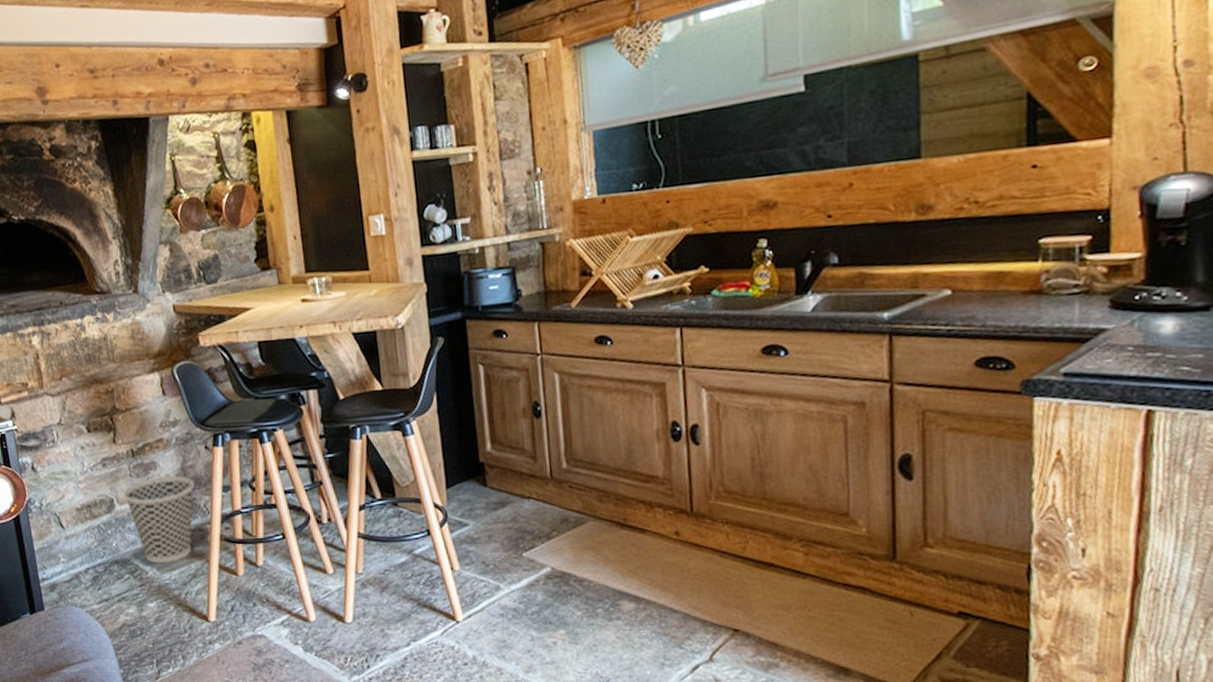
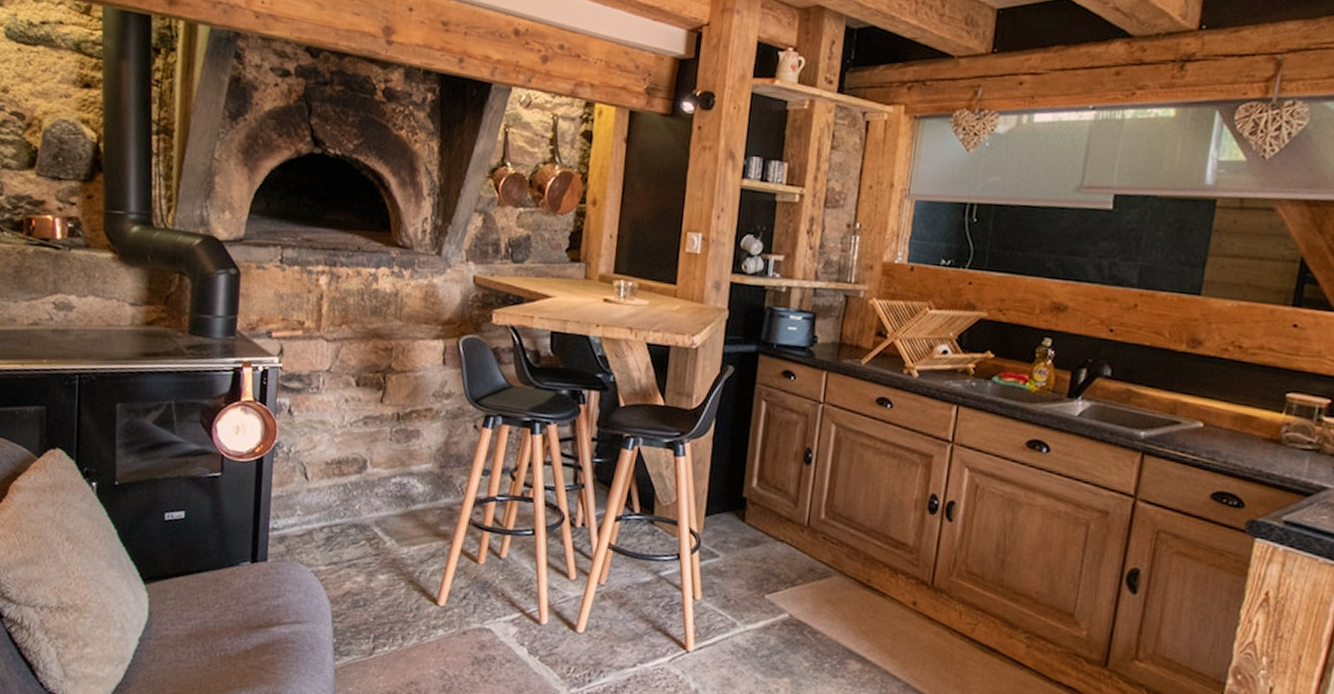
wastebasket: present [123,476,195,564] -> none [378,446,455,537]

